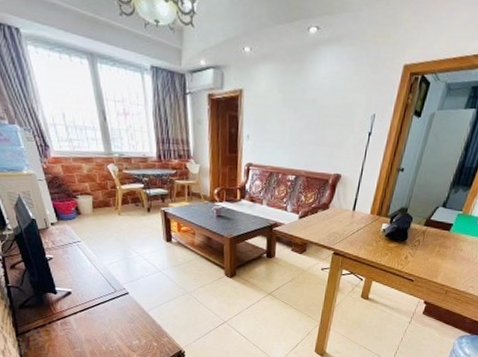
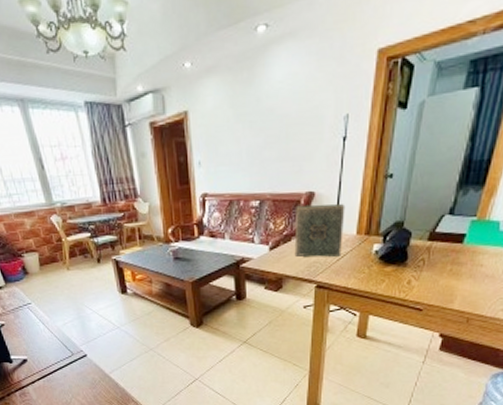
book: none [319,184,364,230] -> present [294,204,345,257]

